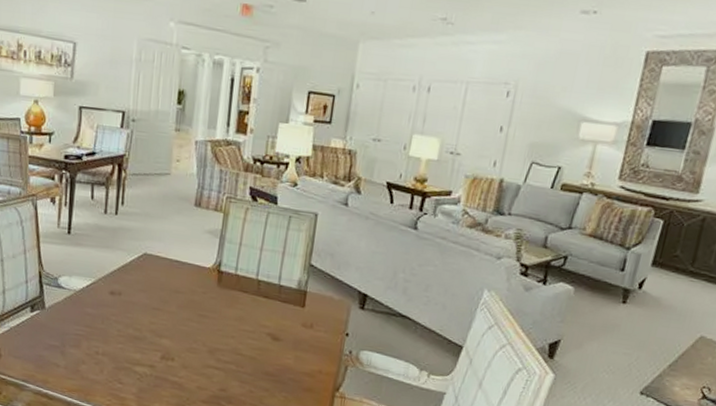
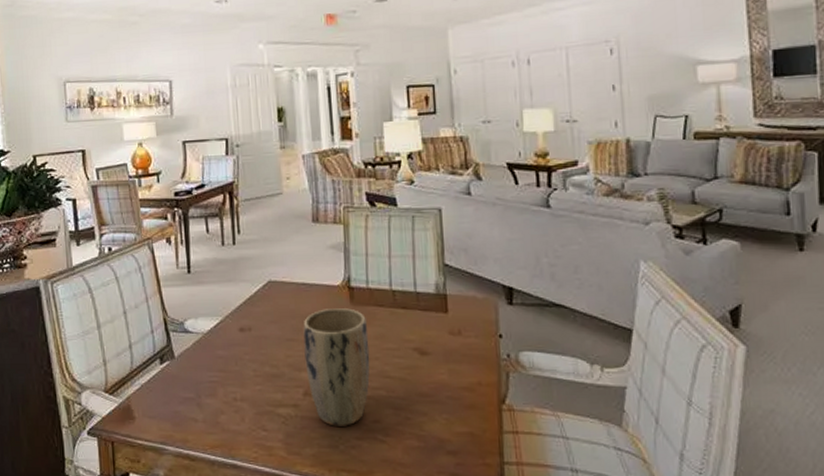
plant pot: none [166,286,230,390] -> present [303,308,370,426]

